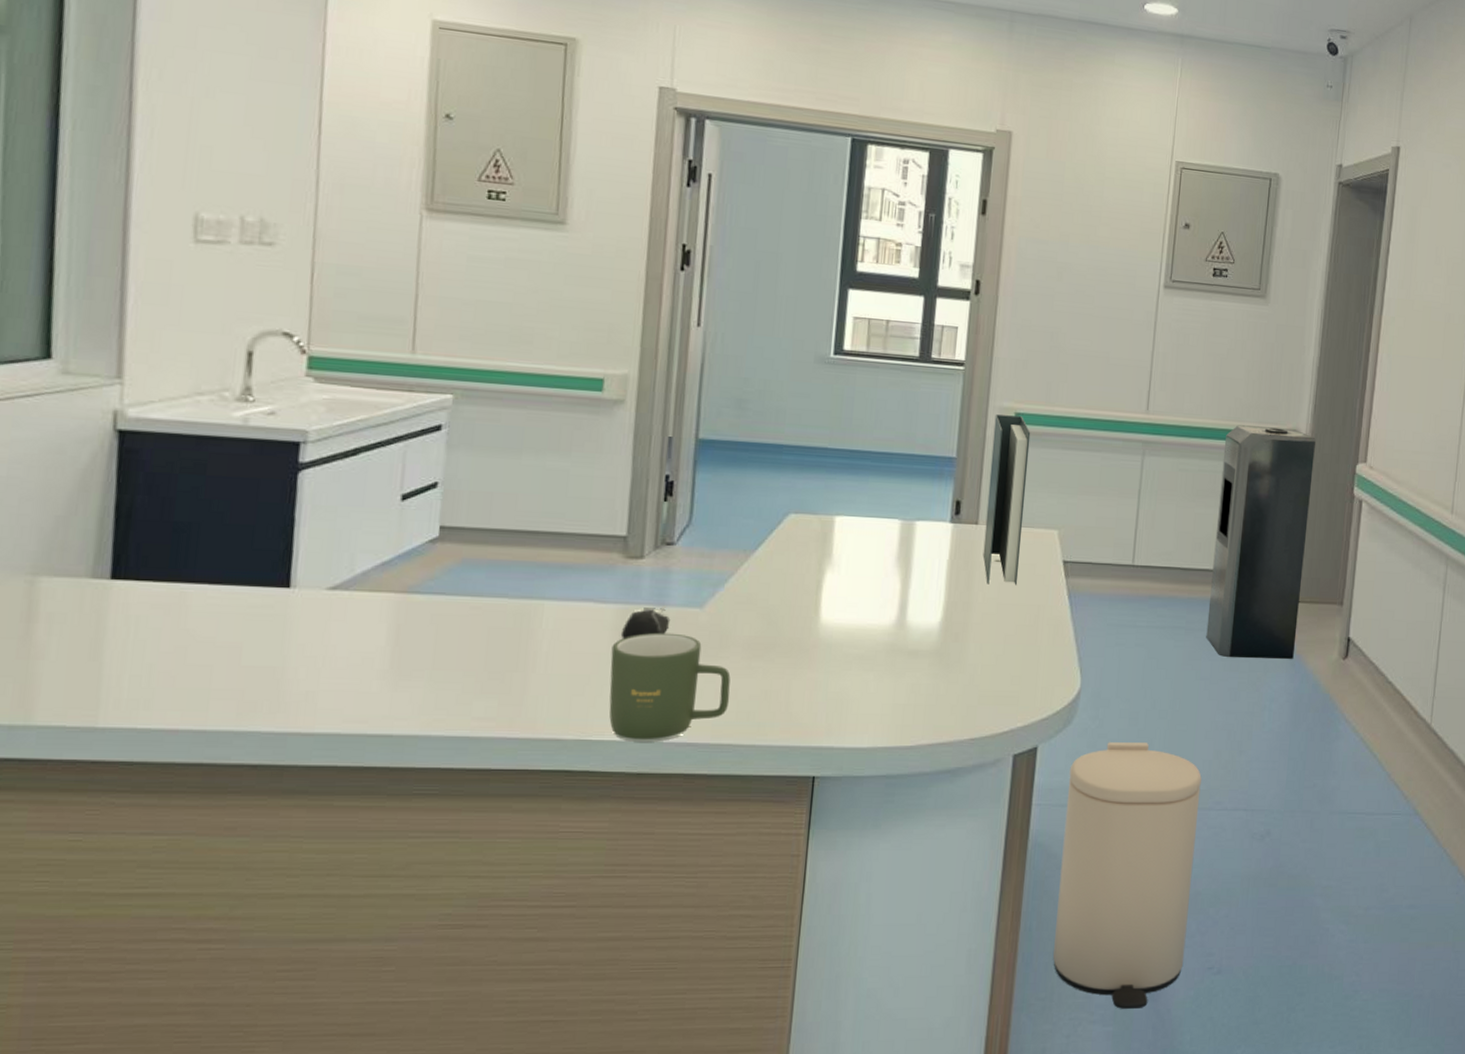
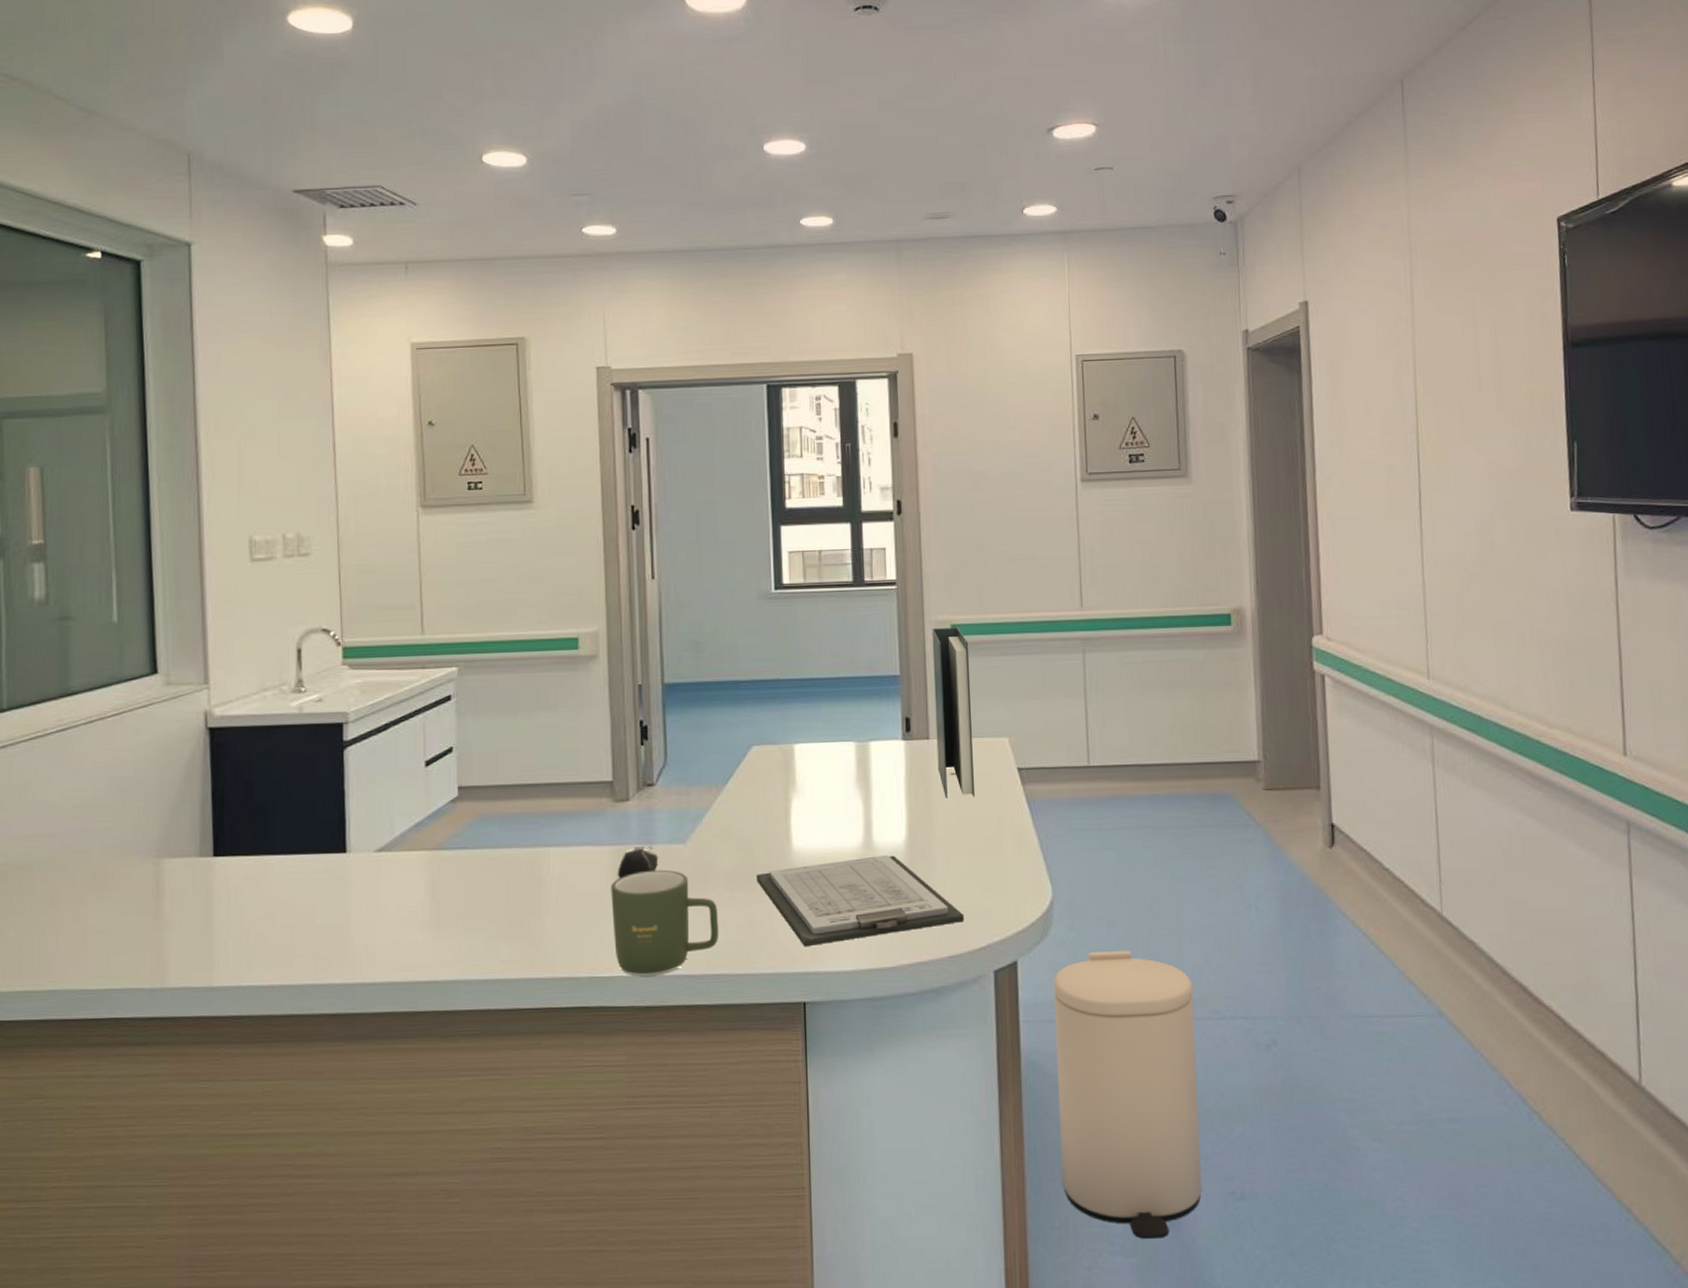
clipboard: none [777,635,991,721] -> present [756,854,965,946]
water dispenser: present [1206,425,1316,659] -> none [1166,608,1274,854]

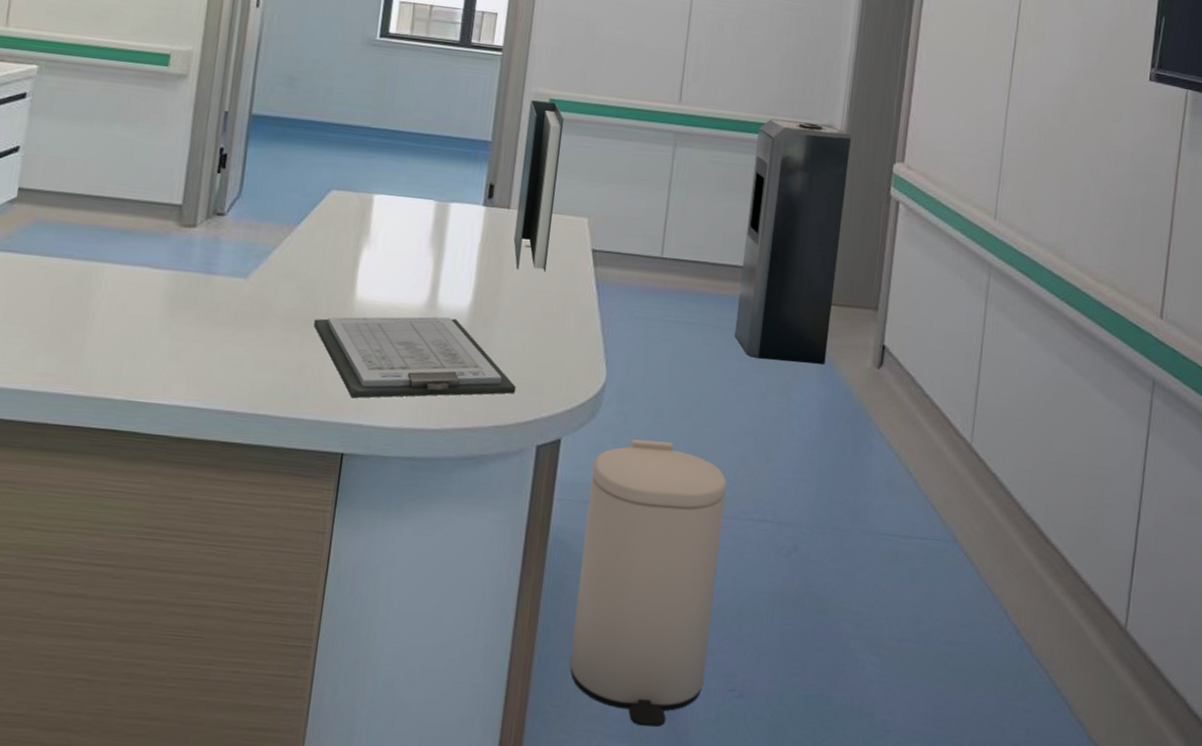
mug: present [611,869,719,976] -> none [156,300,269,408]
computer mouse: present [618,844,659,879] -> none [172,274,217,305]
water dispenser: none [1166,608,1274,854] -> present [734,118,851,364]

